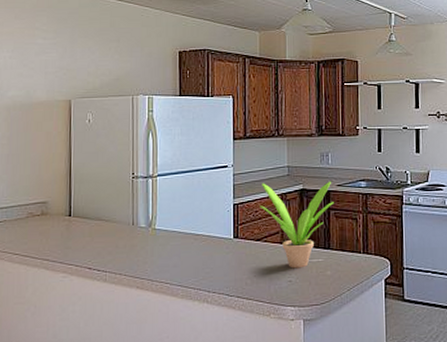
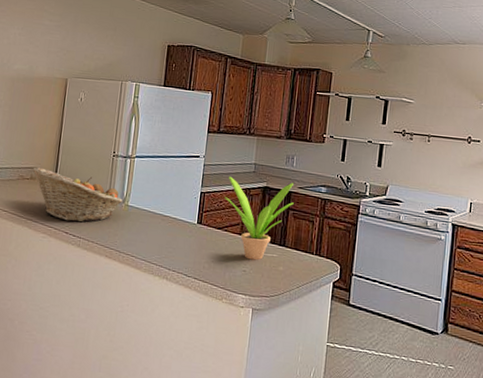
fruit basket: none [43,201,149,255] -> present [32,167,123,223]

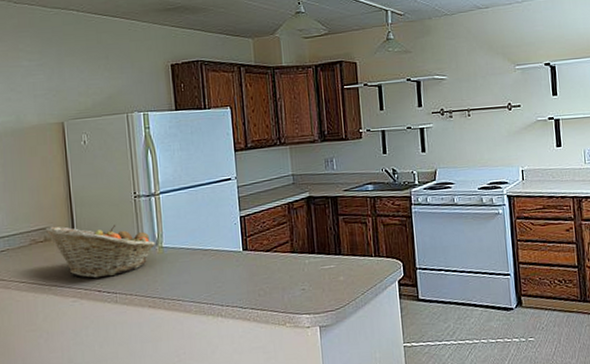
potted plant: present [224,176,294,261] -> none [266,186,342,277]

